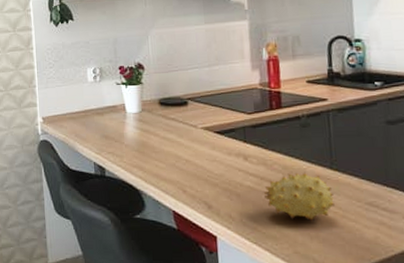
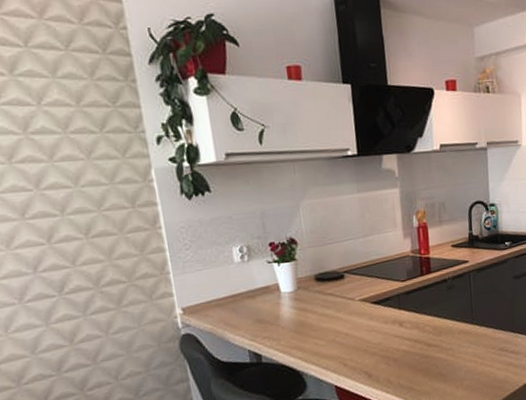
fruit: present [263,172,336,221] -> none [417,330,476,374]

